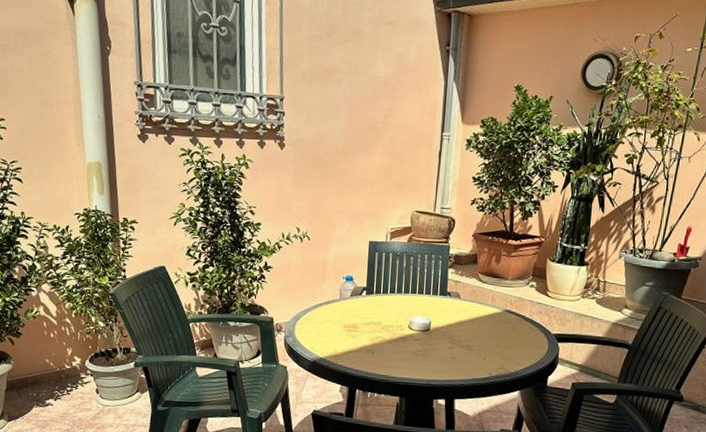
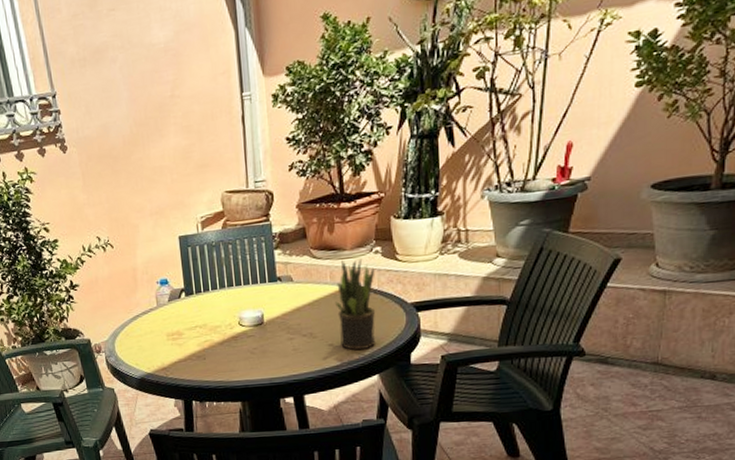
potted plant: none [492,288,529,367] -> present [335,259,376,350]

